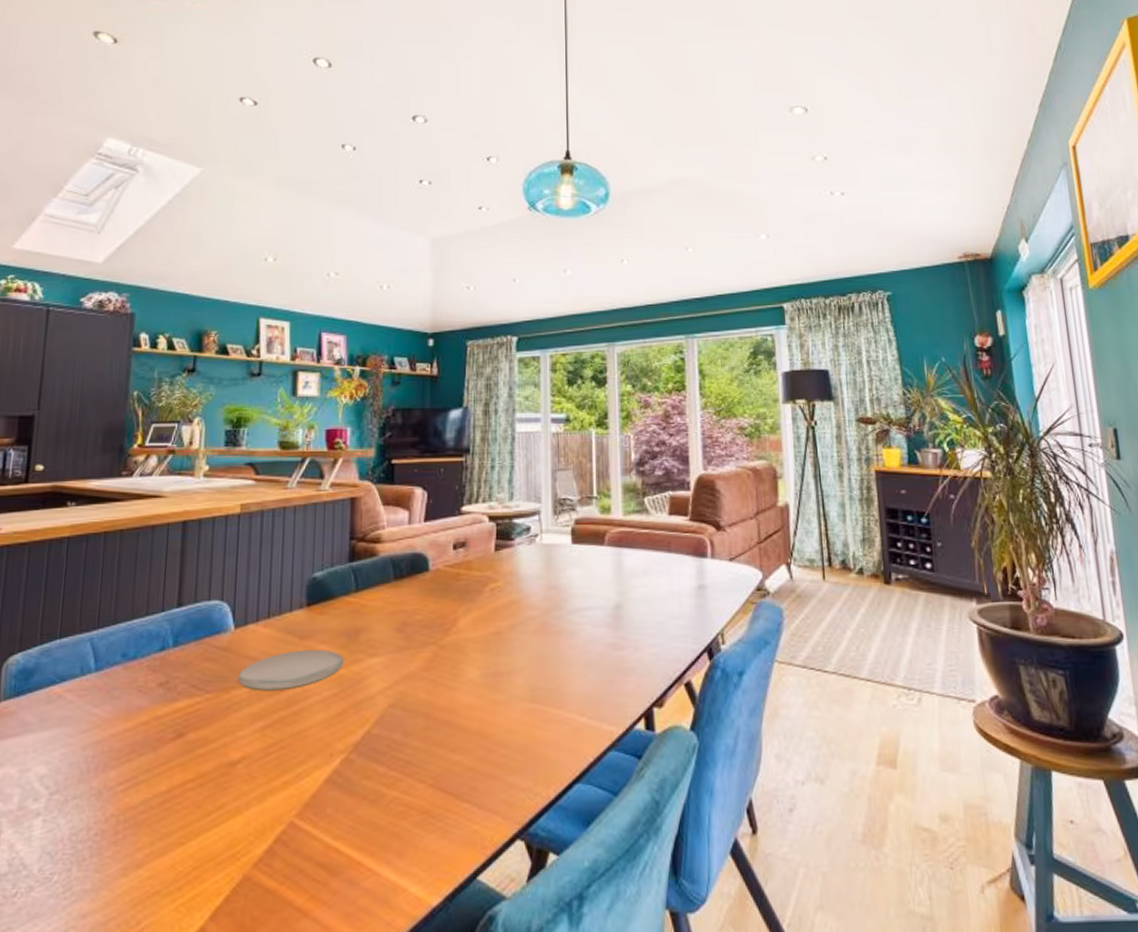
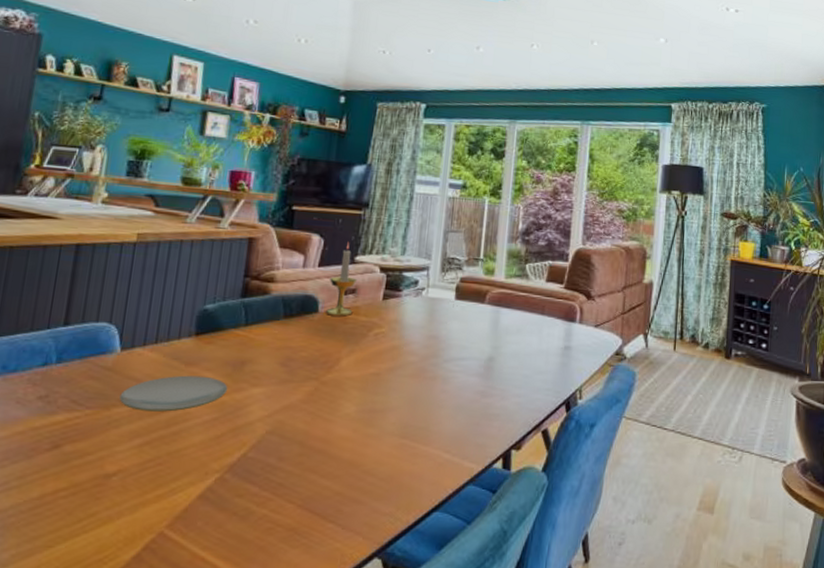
candlestick: none [437,493,466,573] -> present [326,242,358,317]

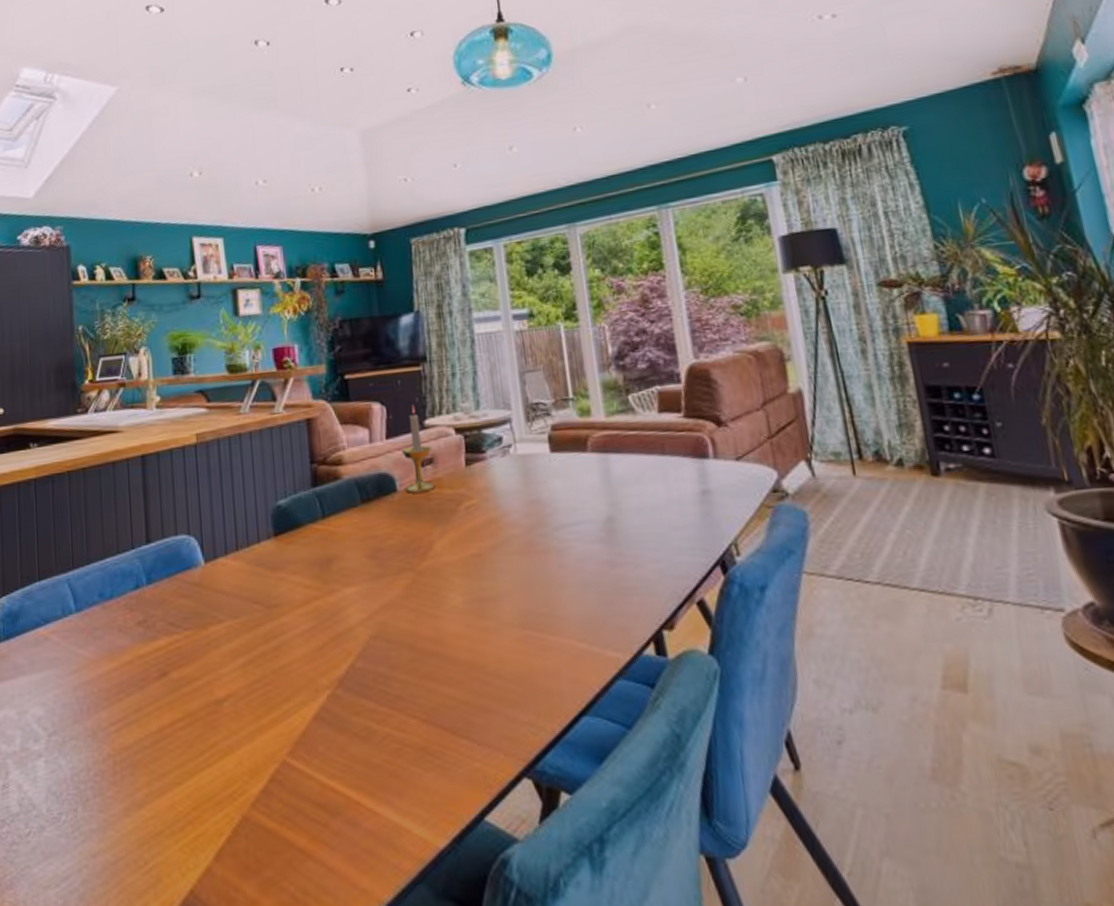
plate: present [119,375,228,412] -> none [213,580,320,627]

